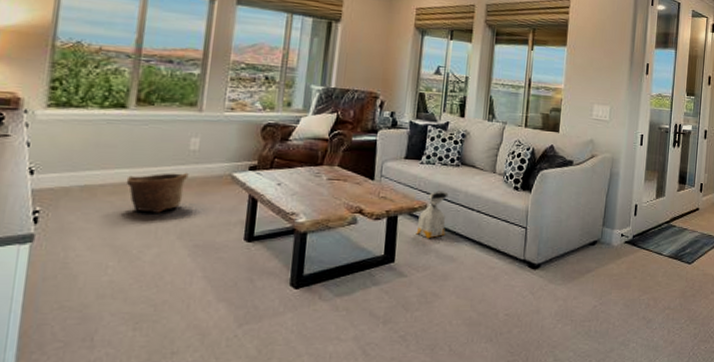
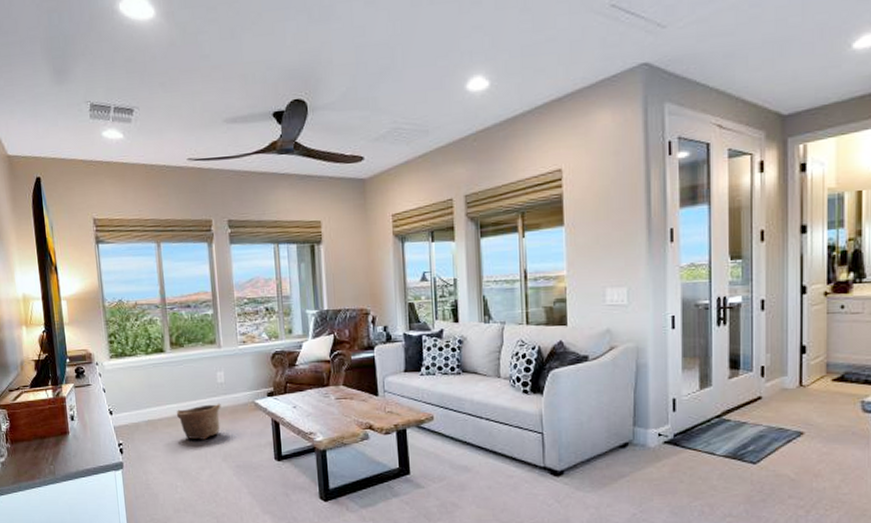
bag: present [416,191,449,239] -> none [426,401,456,450]

